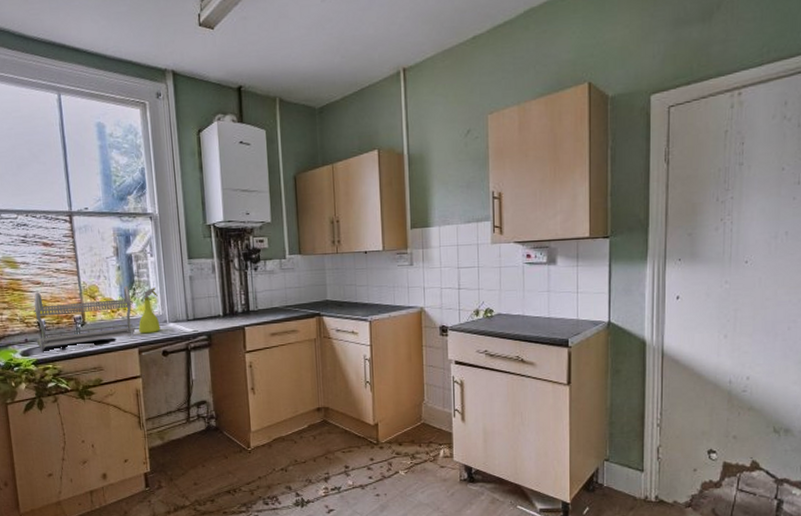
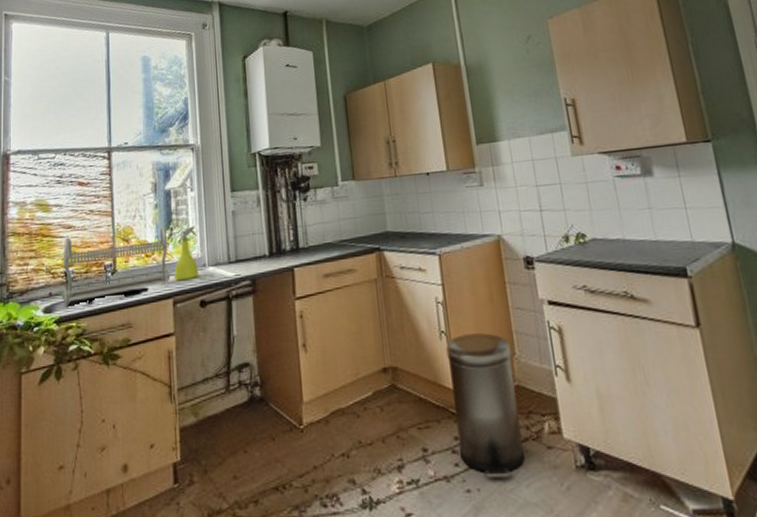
pedal bin: none [369,384,422,486] -> present [446,333,525,478]

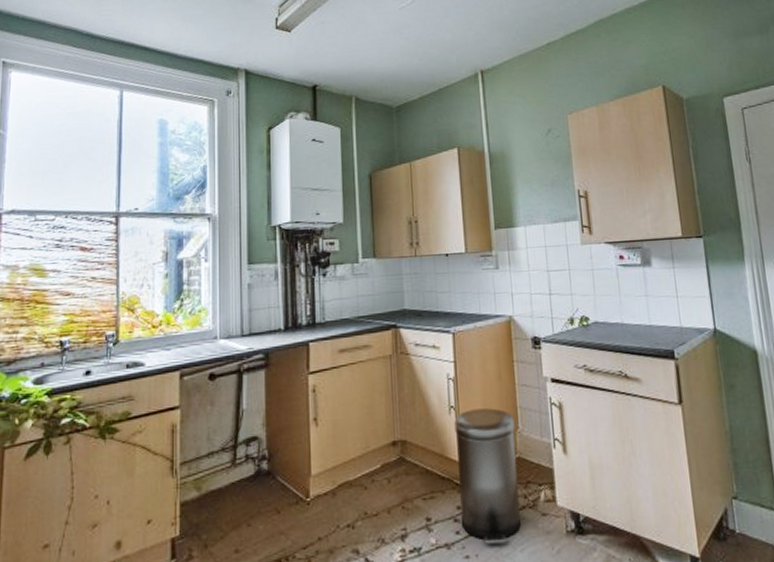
dish rack: present [61,225,171,307] -> none [55,295,179,378]
spray bottle: present [174,226,199,281] -> none [183,297,209,353]

